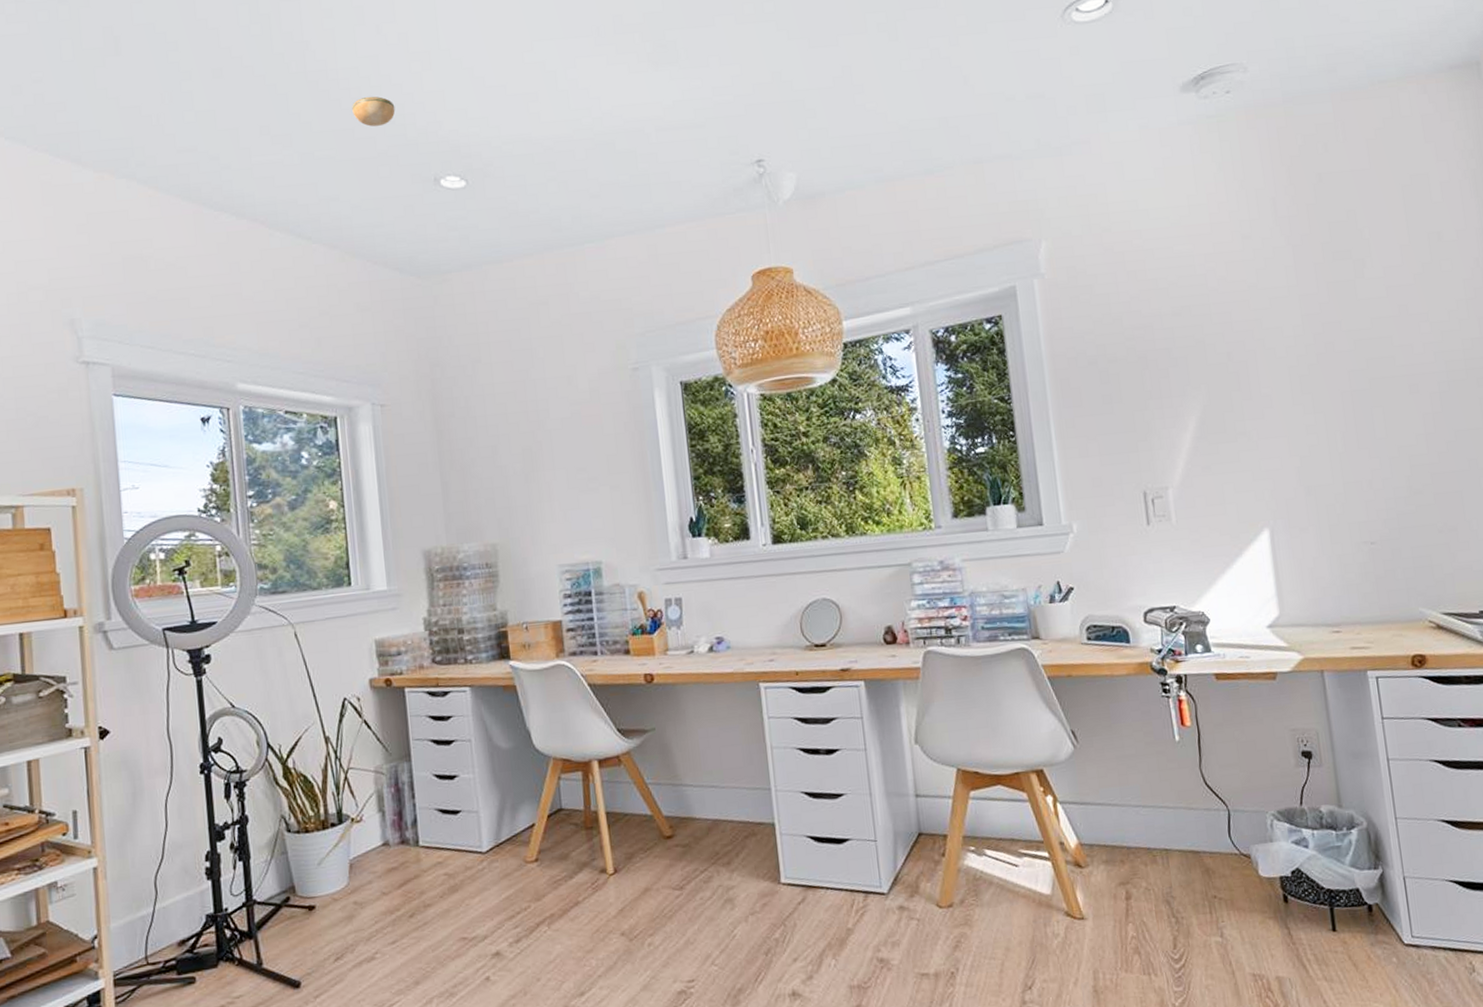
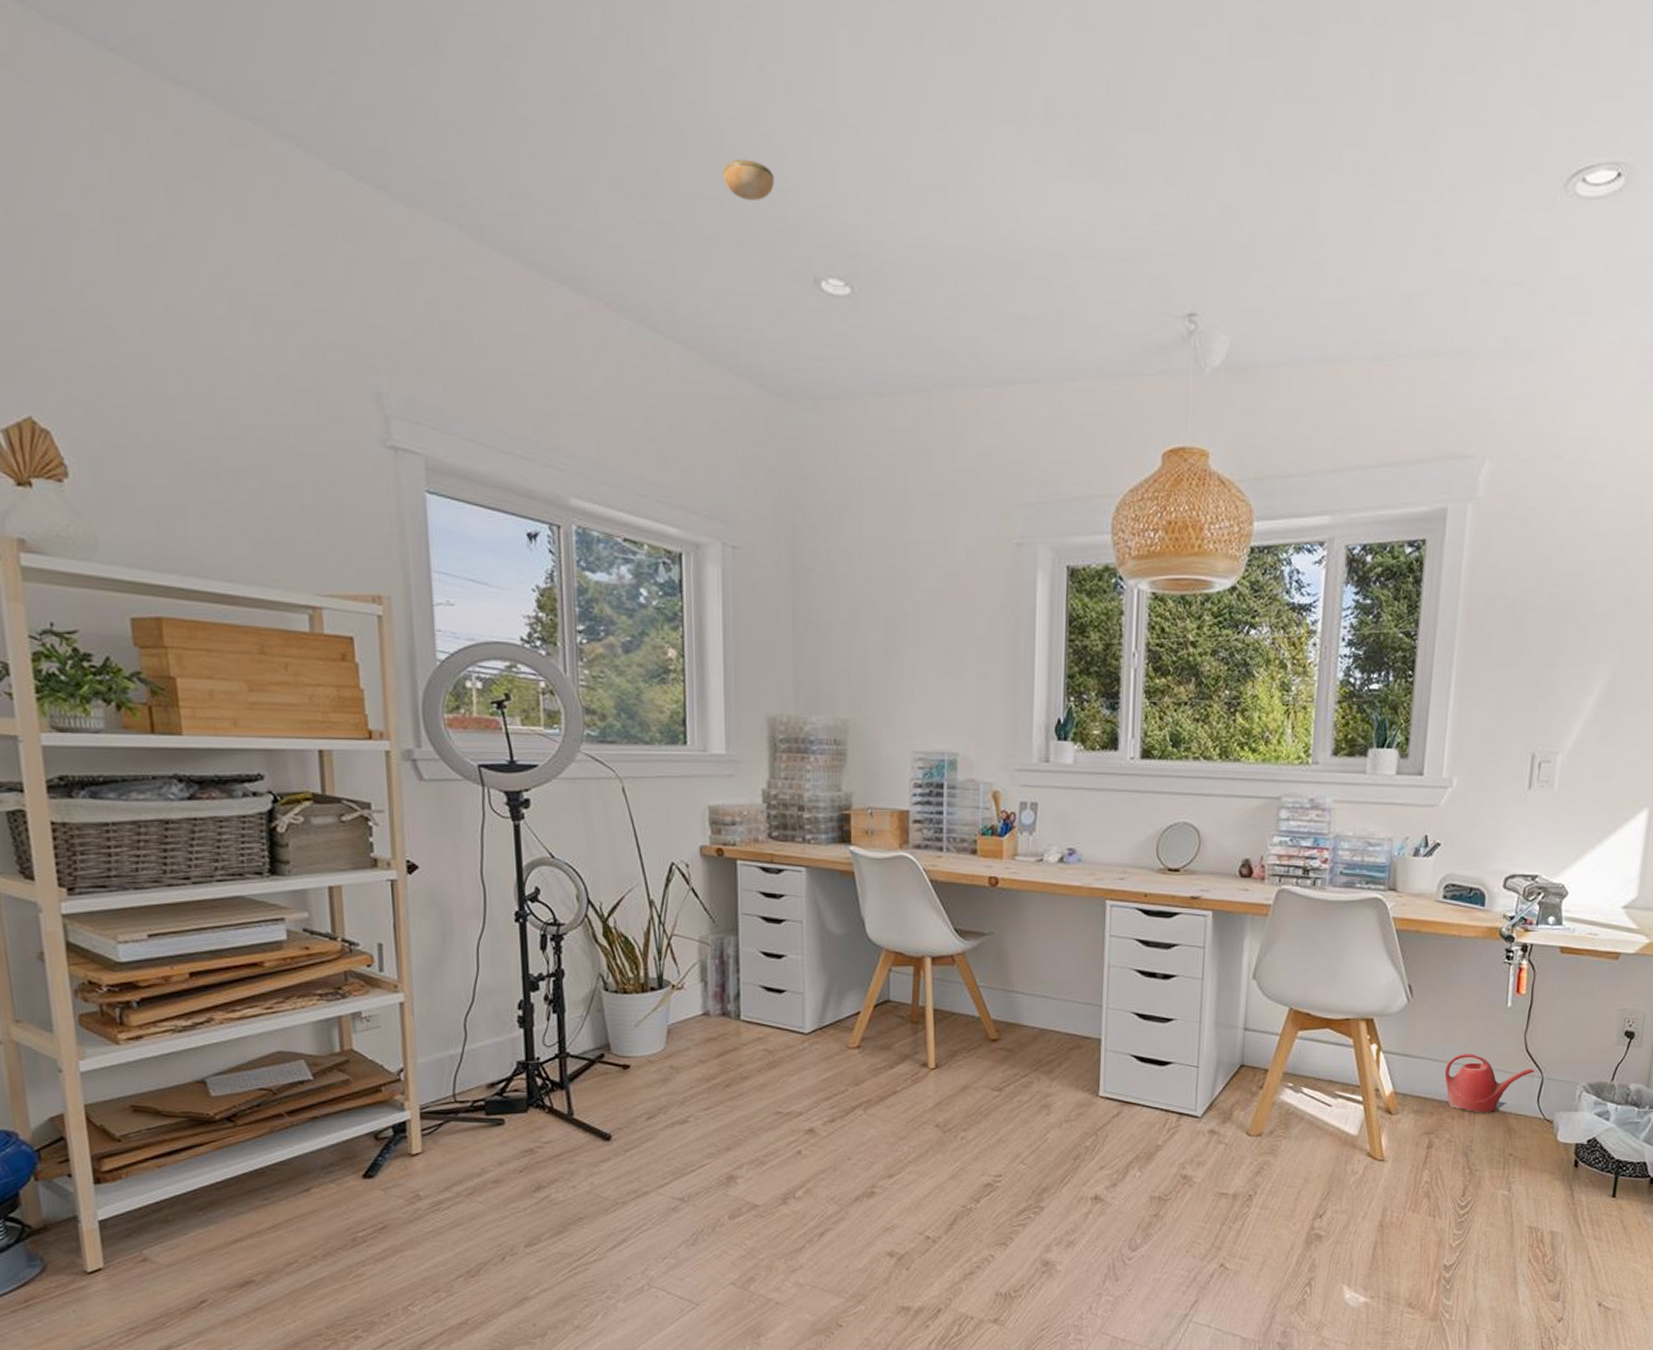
watering can: none [1126,793,1220,856] -> present [1444,1054,1535,1113]

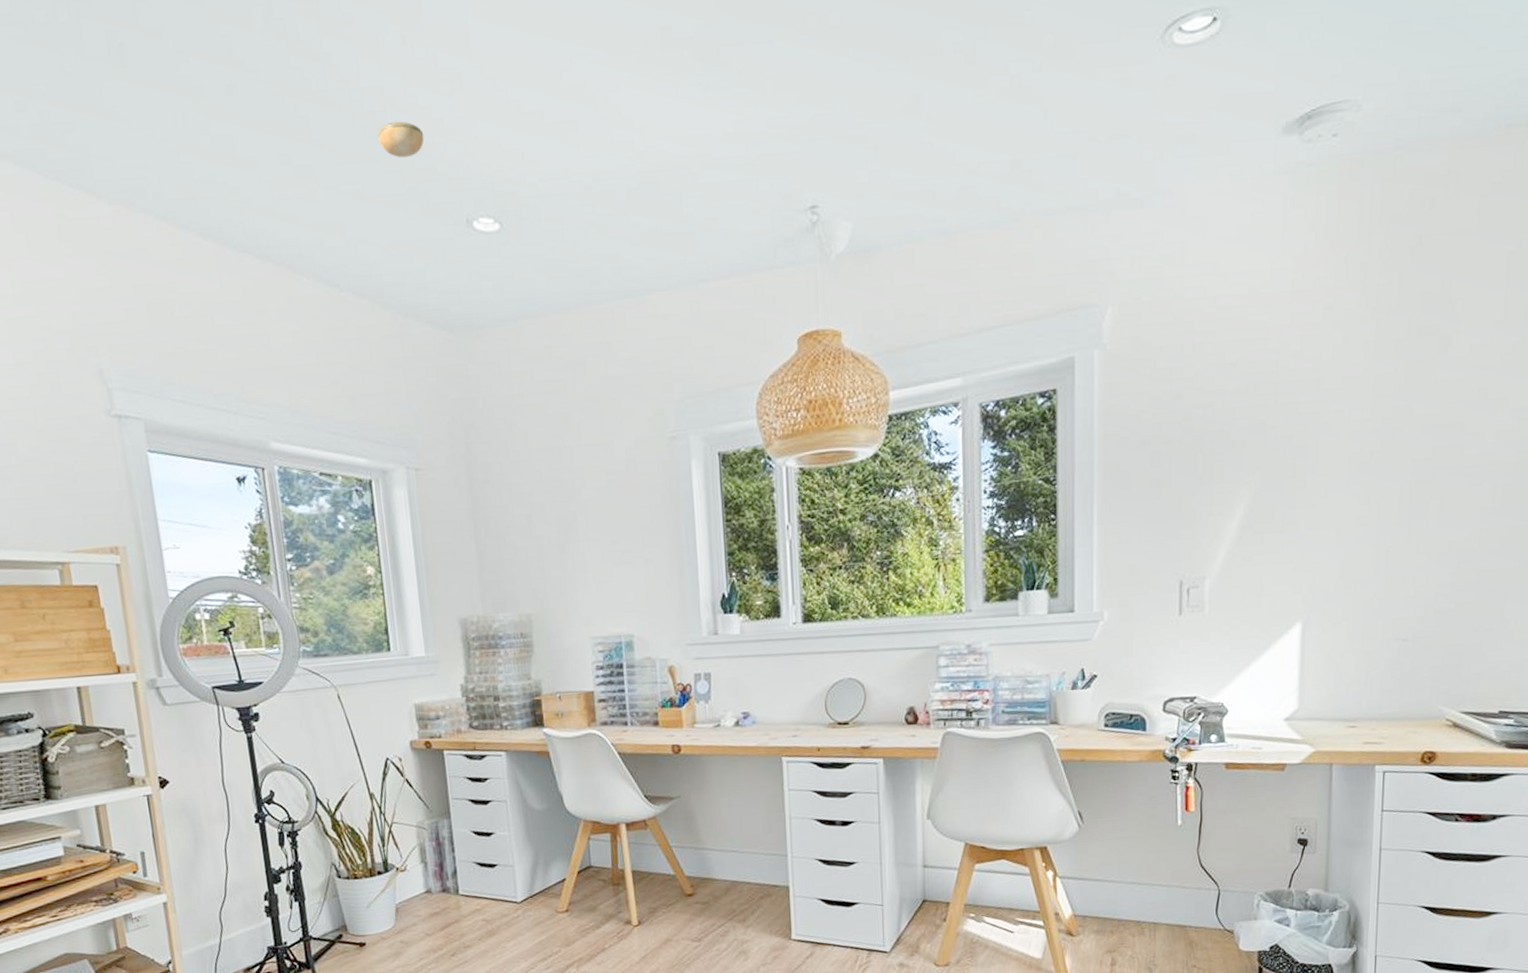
watering can: present [1444,1054,1535,1113] -> none [1121,872,1211,929]

